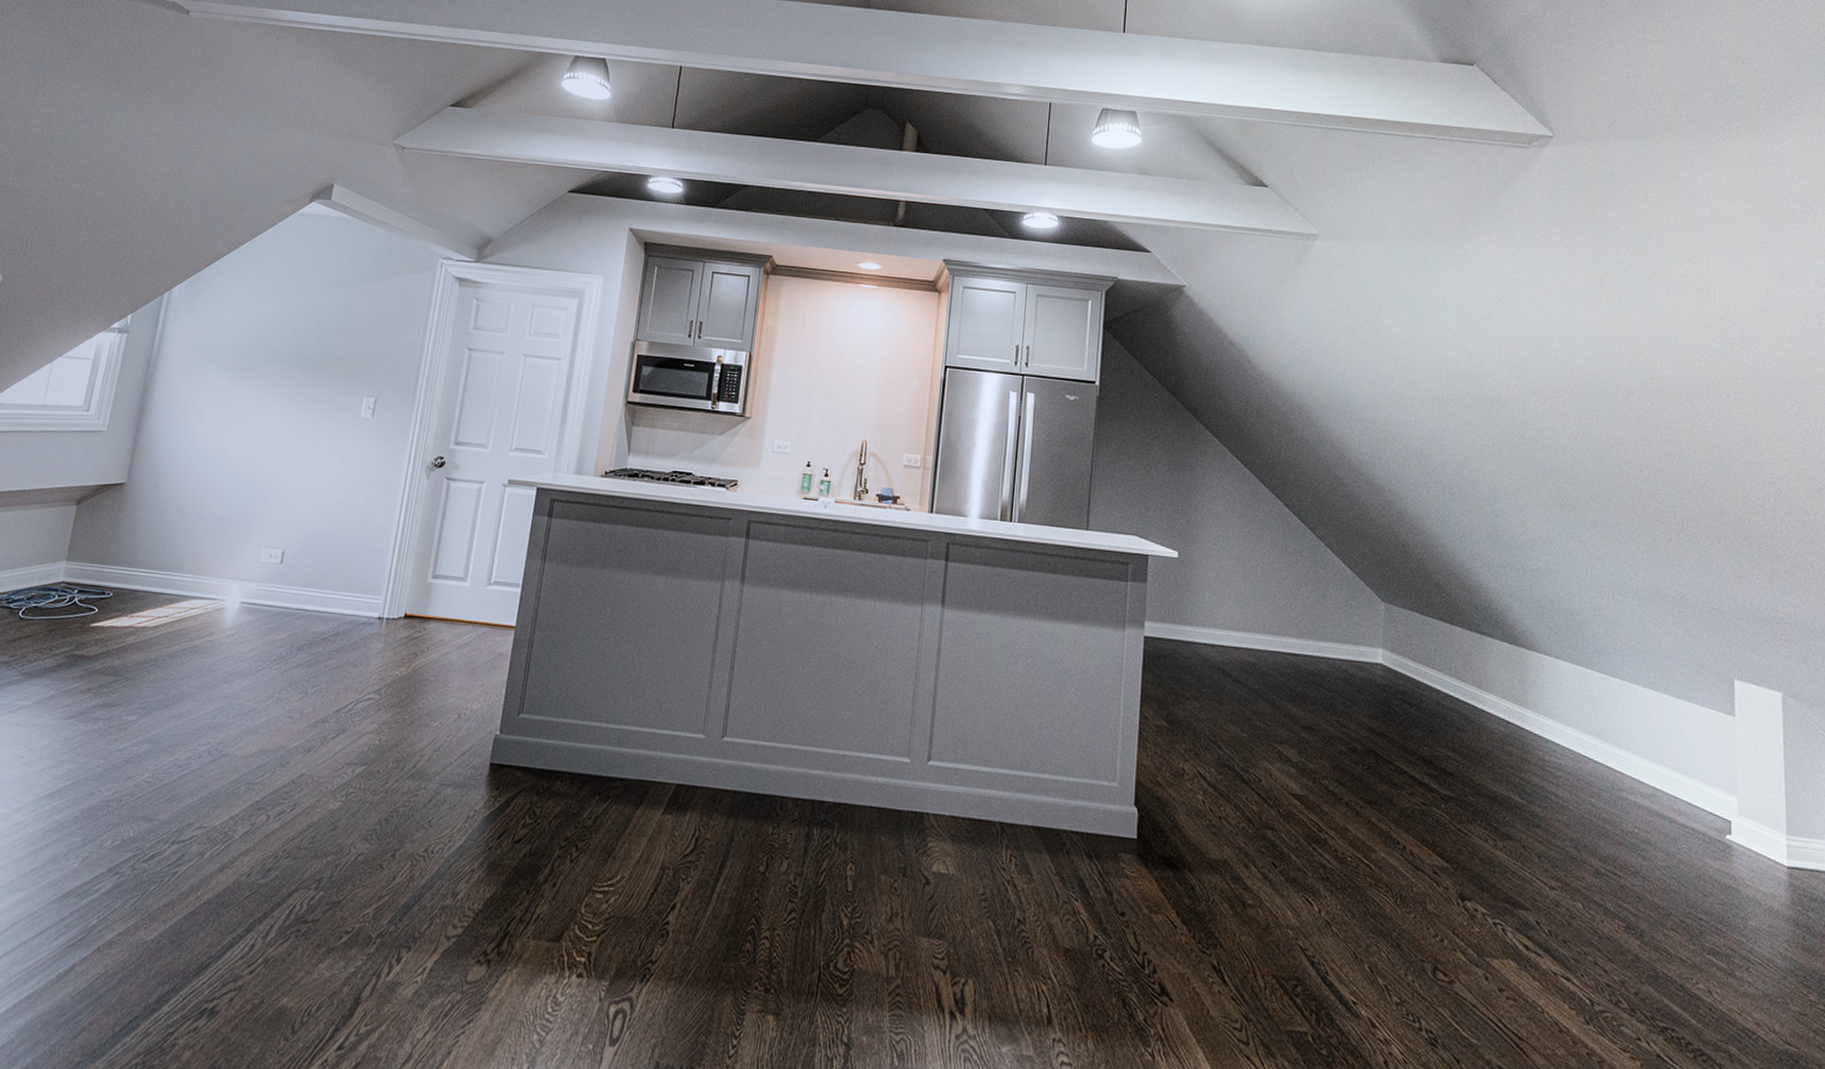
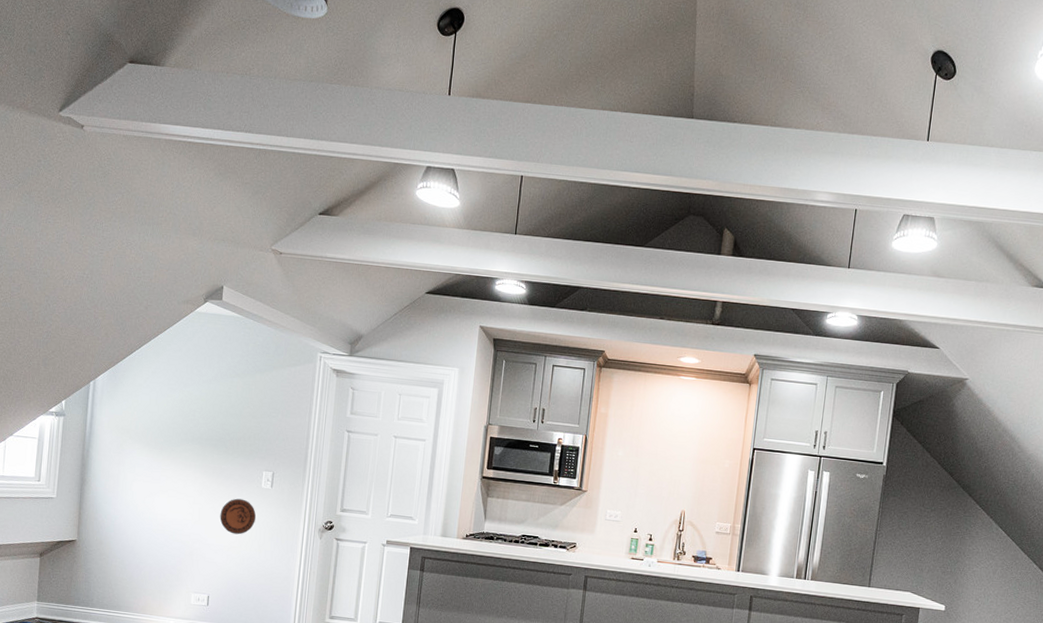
decorative plate: none [306,430,351,475] -> present [220,498,256,535]

